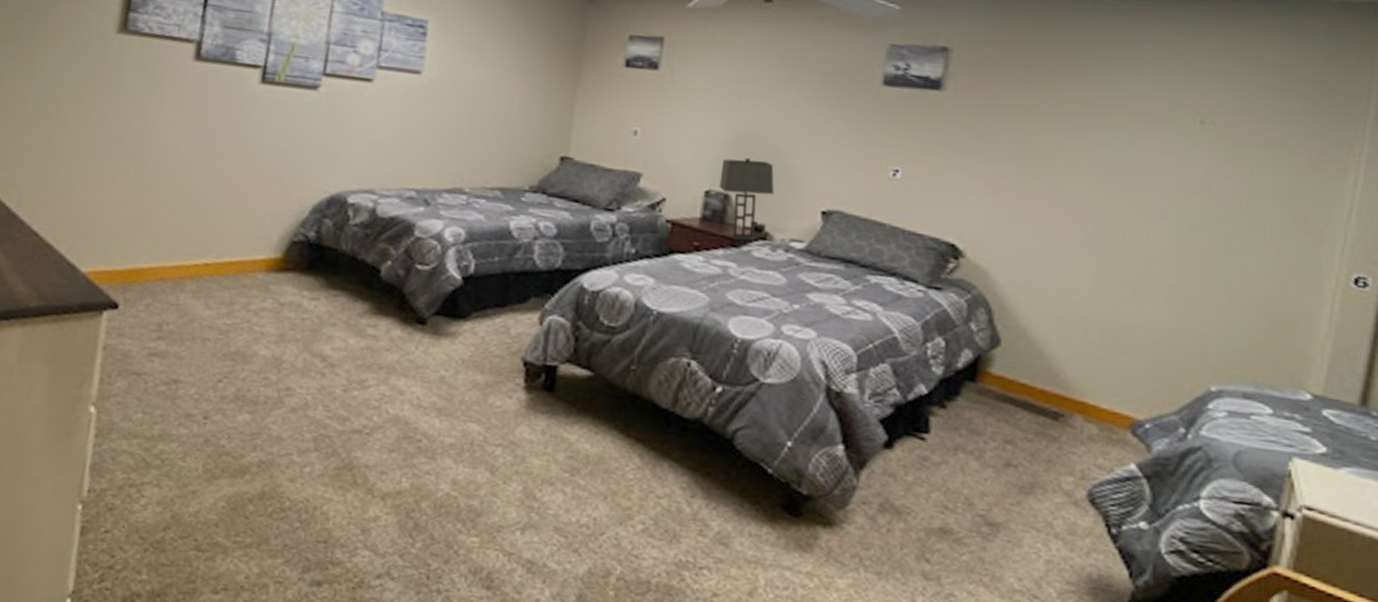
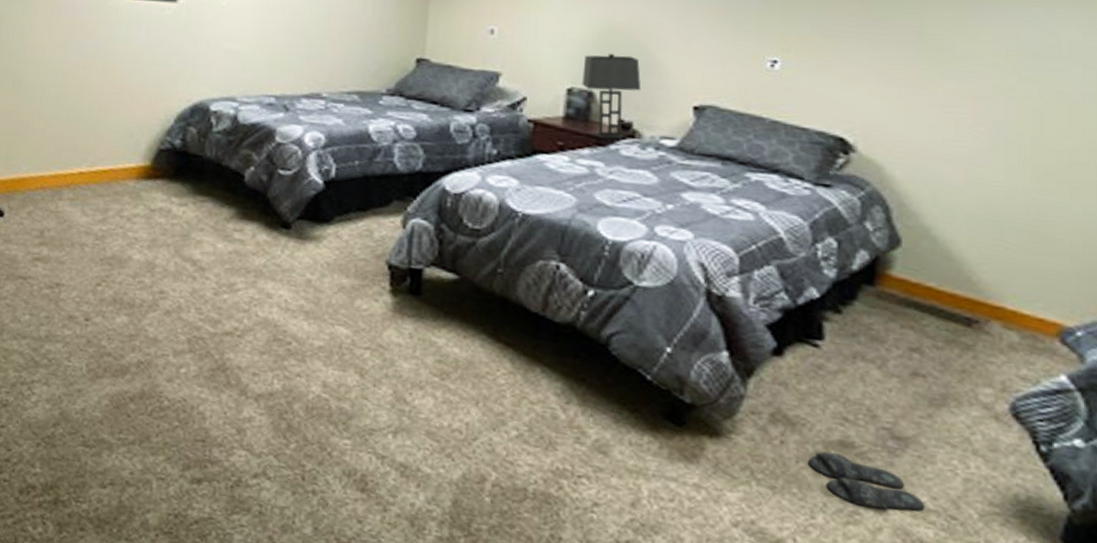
slippers: none [912,538,1012,592] -> present [809,451,925,511]

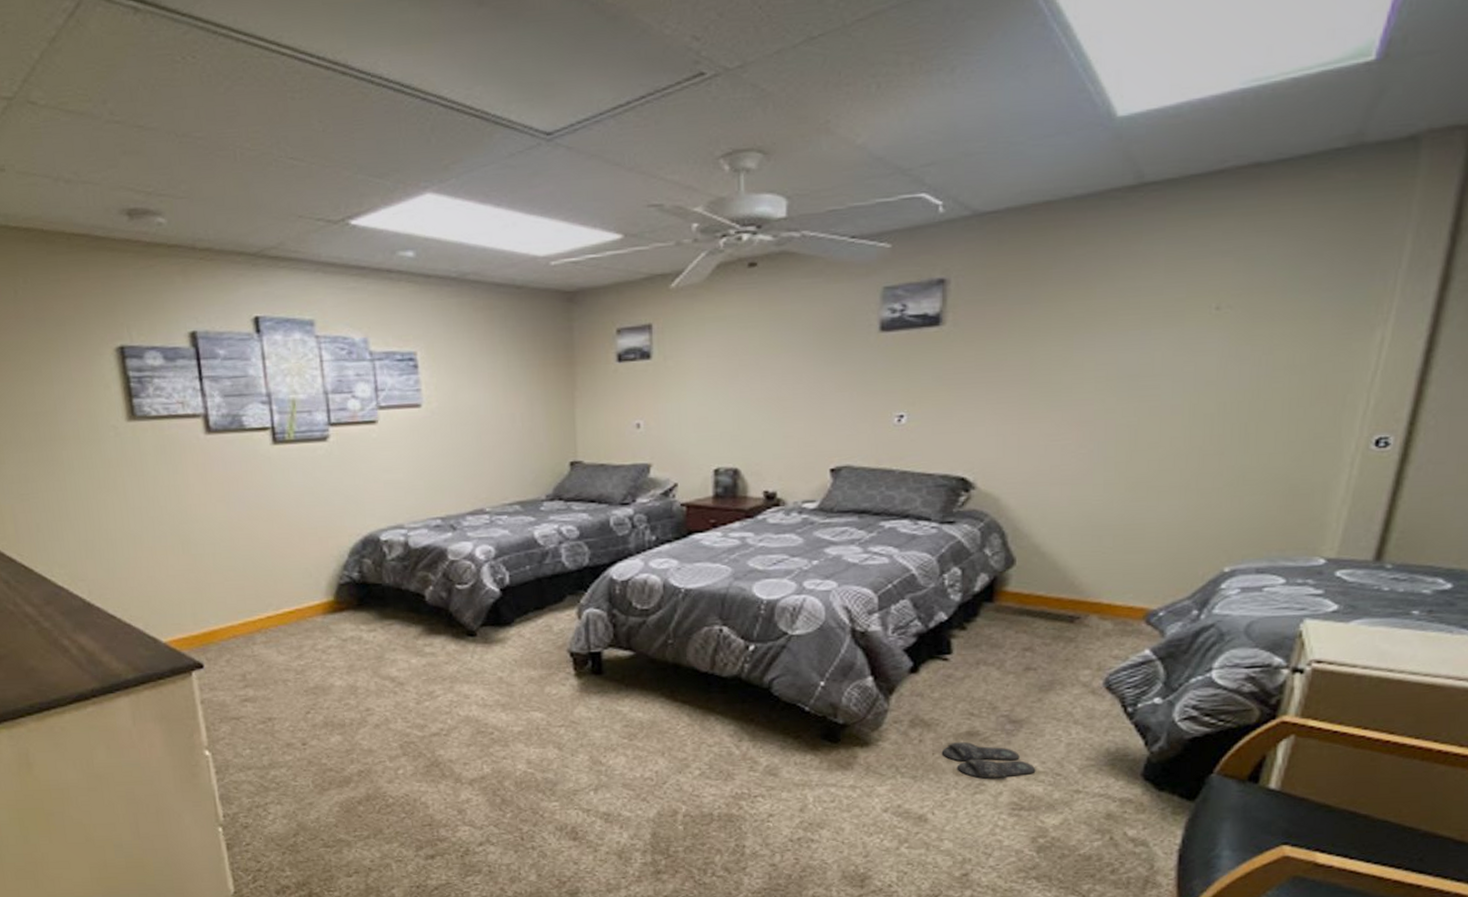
table lamp: present [582,53,642,140] -> none [727,430,782,511]

